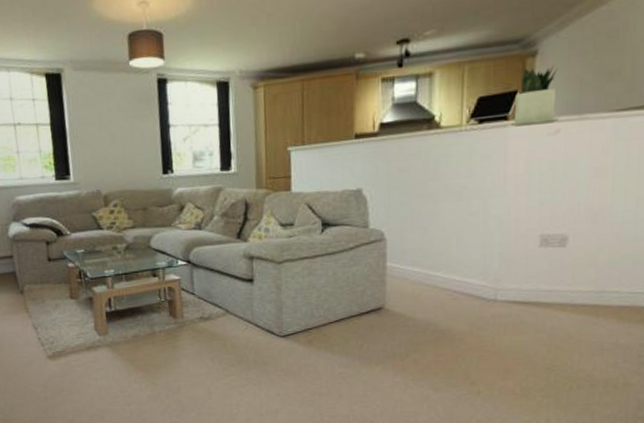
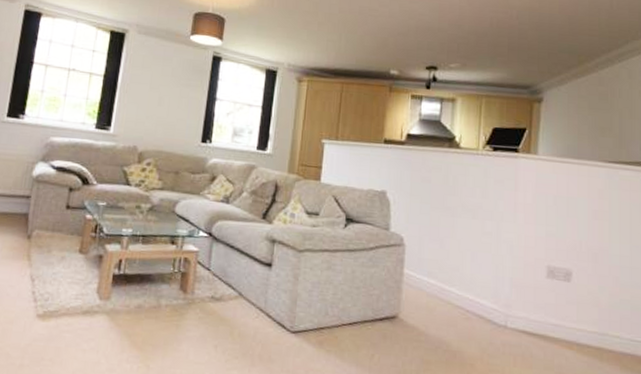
planter: present [511,65,558,127] -> none [520,110,561,163]

